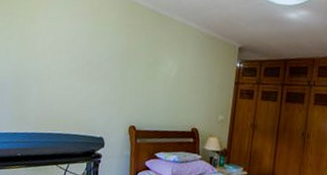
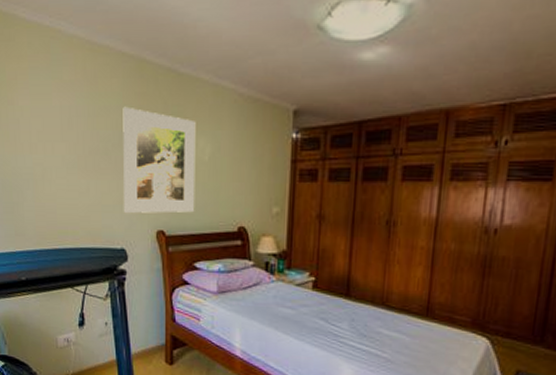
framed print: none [106,33,168,114] -> present [123,106,196,213]

